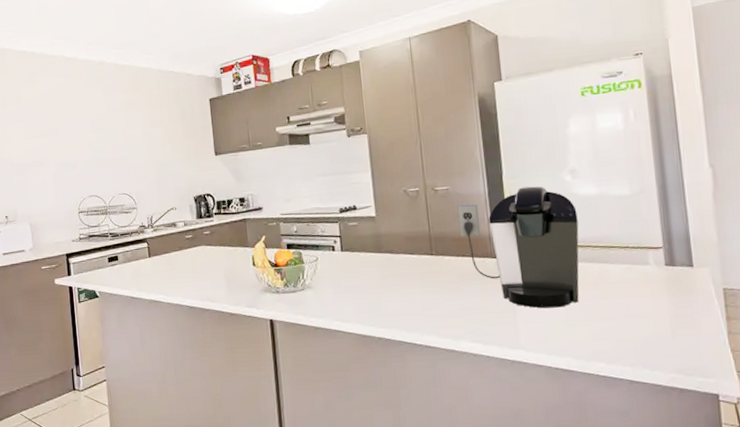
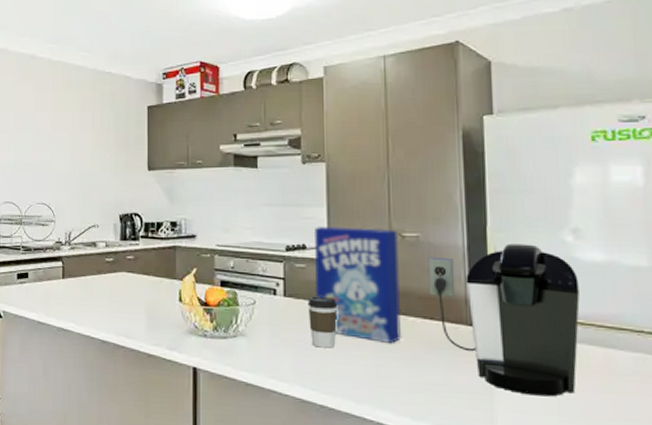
coffee cup: none [361,247,387,291] -> present [307,296,338,348]
cereal box: none [362,185,441,280] -> present [313,227,402,343]

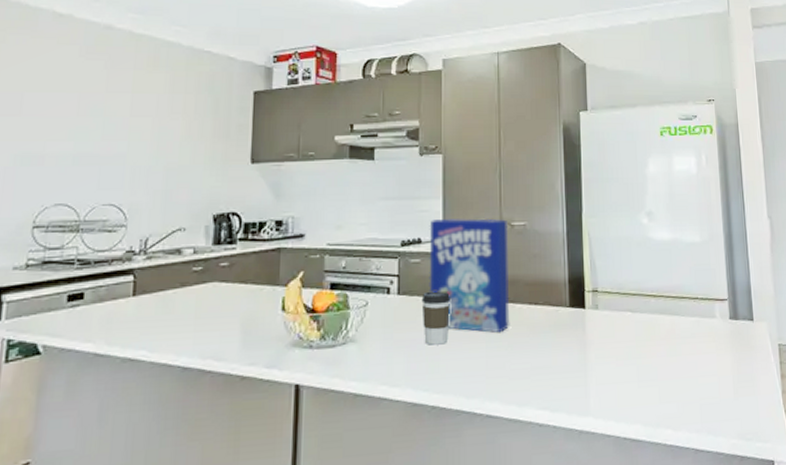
coffee maker: present [428,243,580,397] -> none [533,227,653,367]

